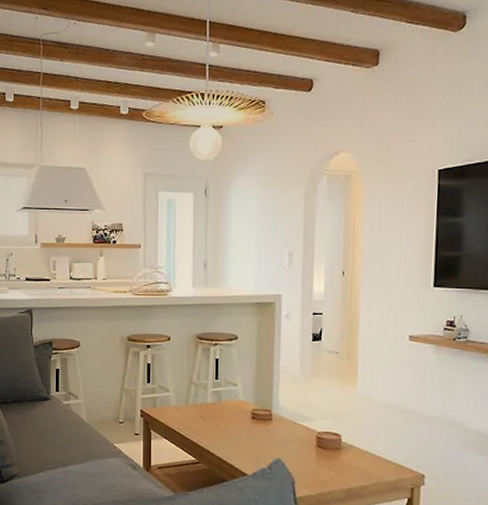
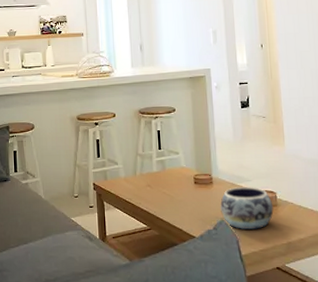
decorative bowl: none [278,426,337,472] -> present [220,187,274,229]

